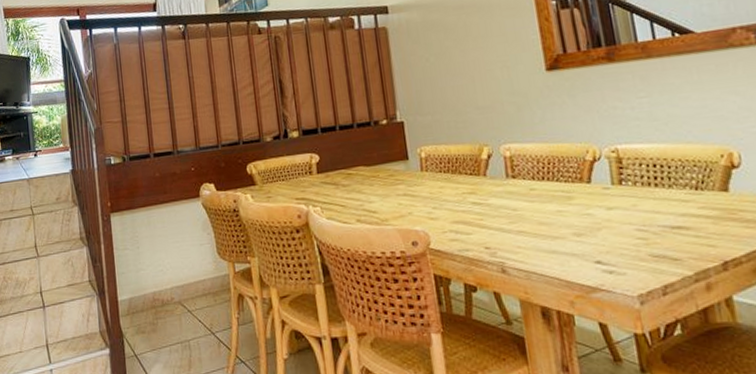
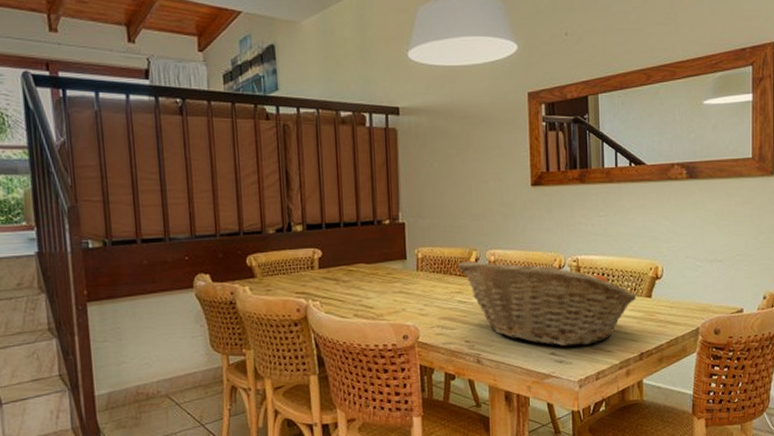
fruit basket: none [467,157,707,254] -> present [457,261,637,347]

